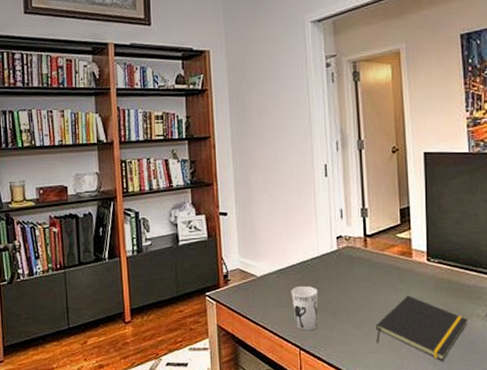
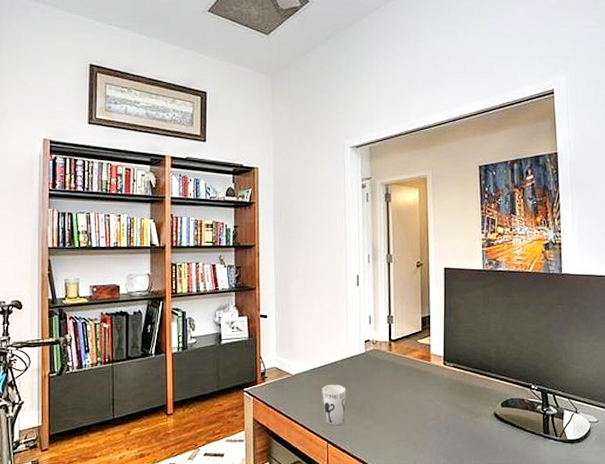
notepad: present [375,295,468,361] -> none [396,395,477,455]

